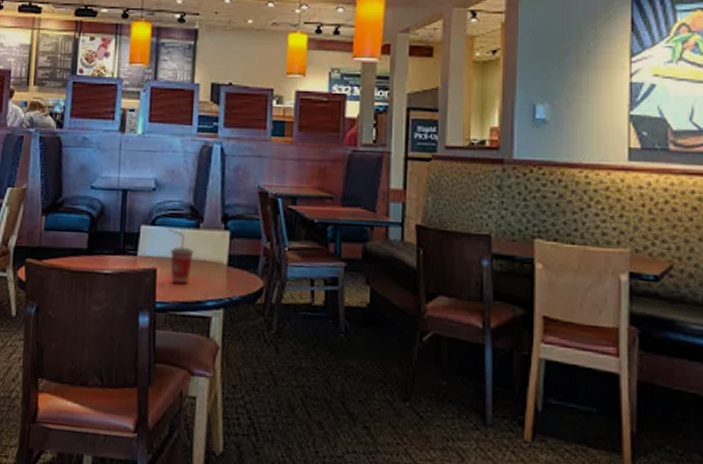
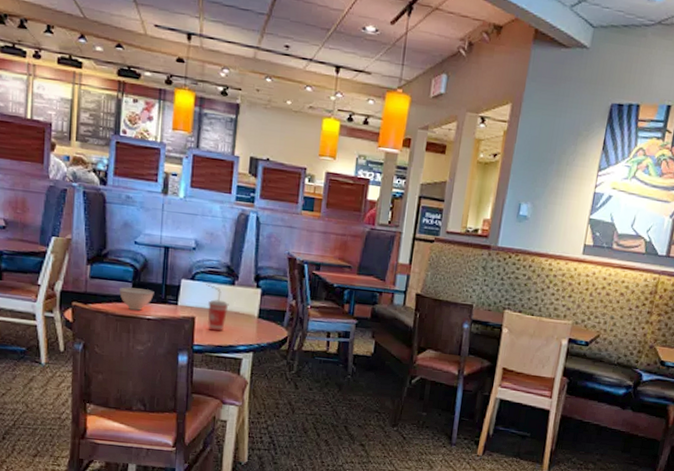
bowl: none [74,238,112,264] -> present [118,287,154,311]

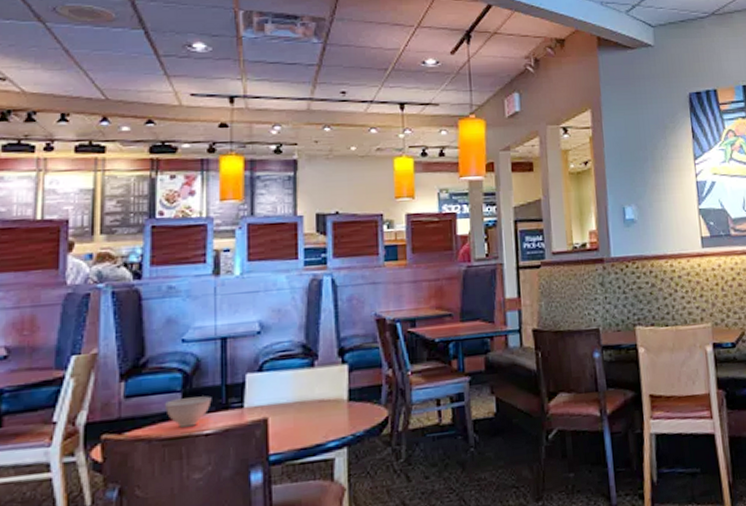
beverage cup: present [206,284,229,332] -> none [278,372,310,432]

